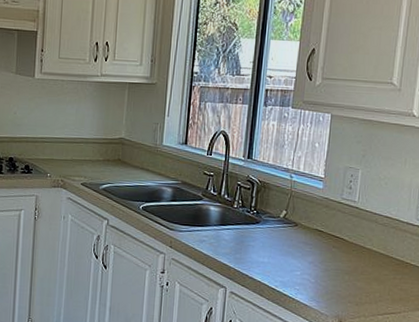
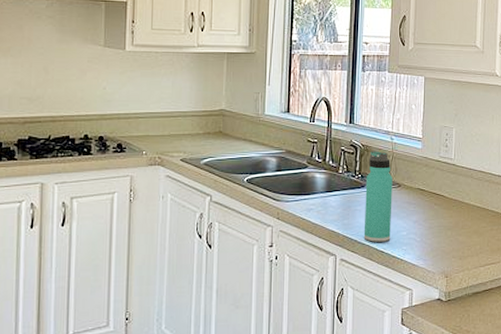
thermos bottle: none [255,188,290,280] -> present [363,151,393,242]

